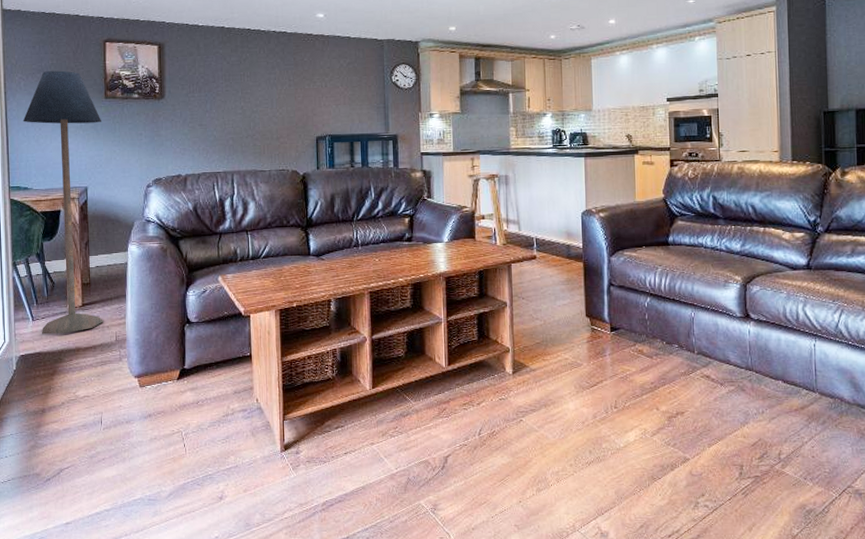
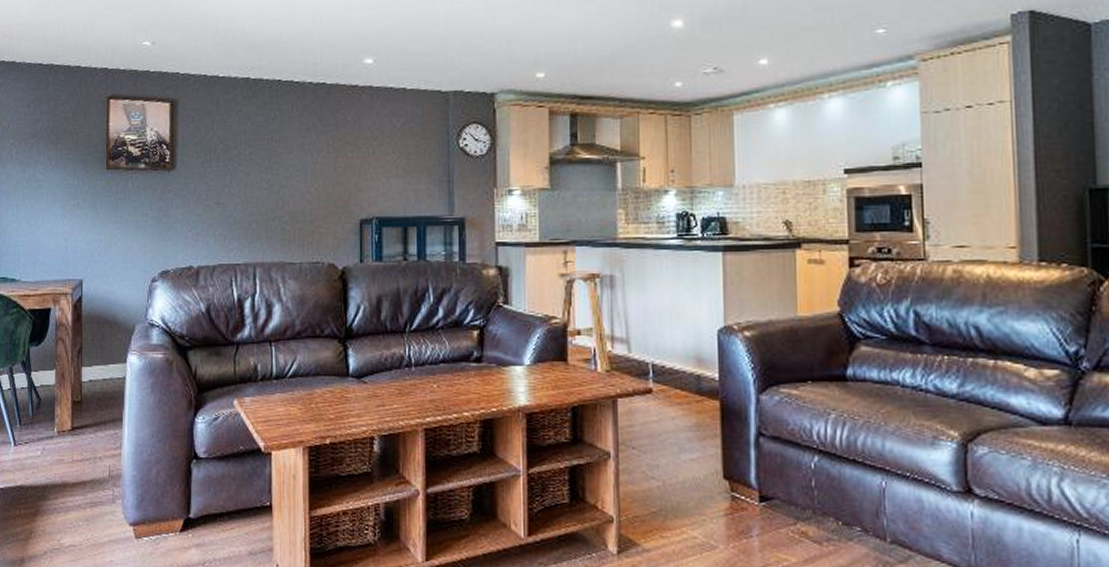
floor lamp: present [23,70,104,334] -> none [13,135,101,465]

